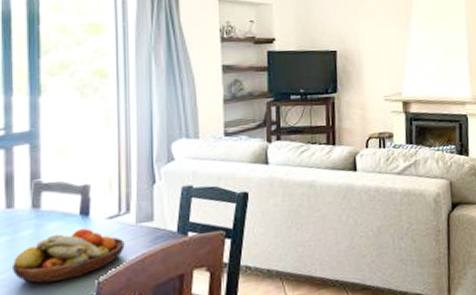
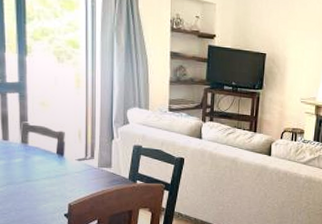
fruit bowl: present [11,228,125,284] -> none [7,164,89,200]

